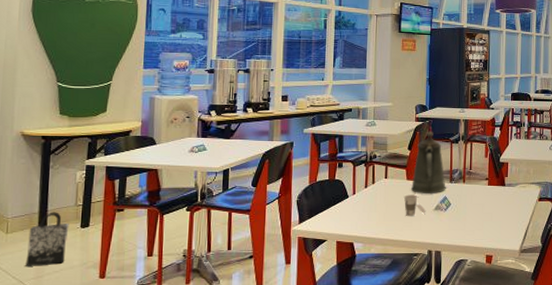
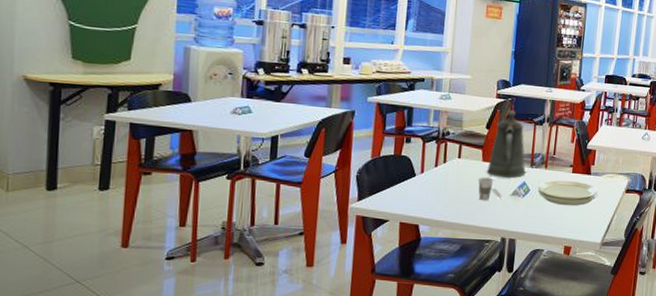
shopping bag: present [25,212,69,266] -> none [31,170,85,230]
plate: none [458,193,514,217] -> present [537,180,598,206]

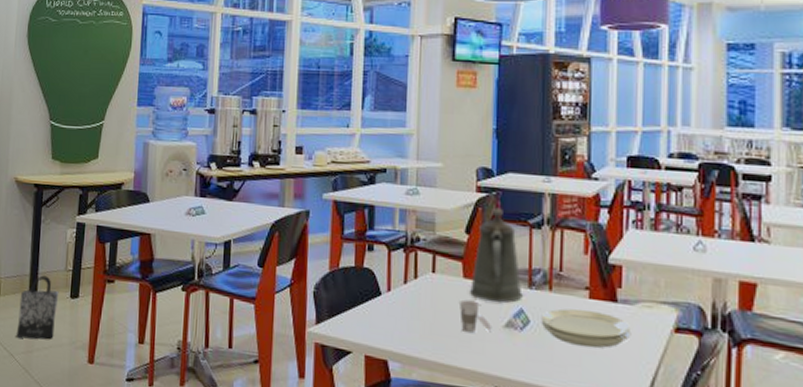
shopping bag: none [31,170,85,230] -> present [16,275,59,339]

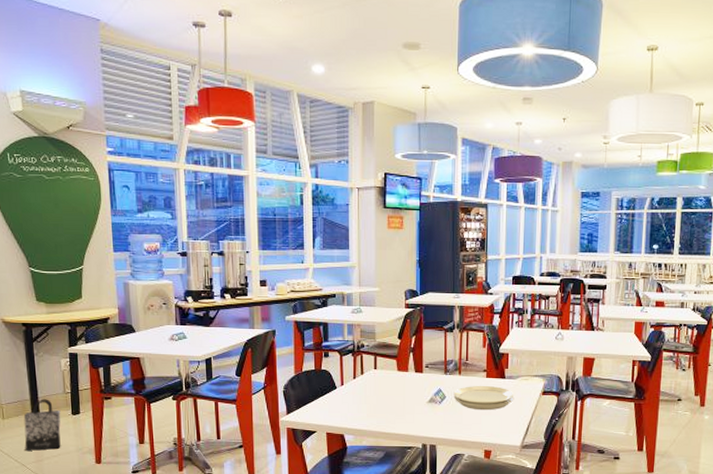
cup: present [458,299,492,334] -> none [394,386,420,409]
coffee pot: present [470,207,523,303] -> none [403,318,440,386]

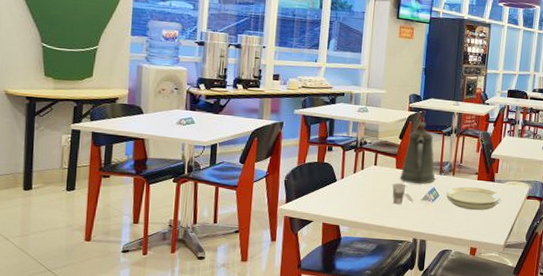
shopping bag: present [23,399,61,451] -> none [11,173,55,225]
cup: none [394,386,420,409] -> present [392,183,414,205]
coffee pot: none [403,318,440,386] -> present [400,121,435,185]

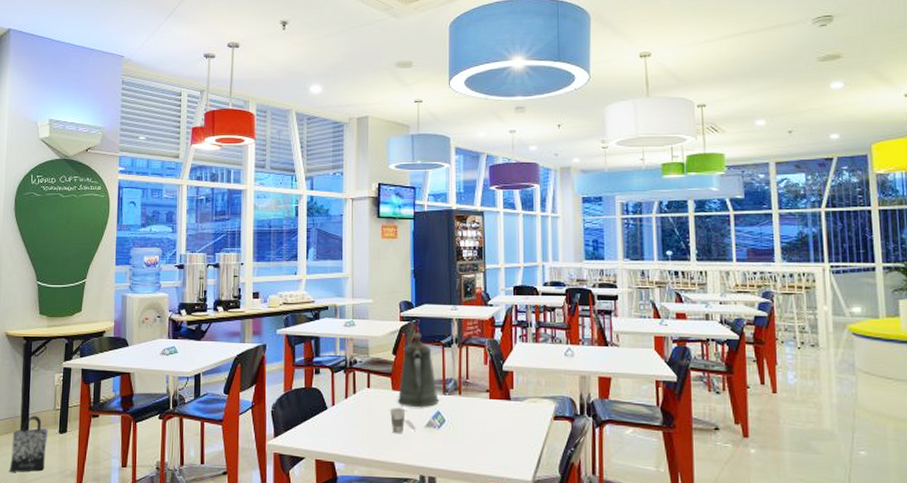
shopping bag: none [11,173,55,225] -> present [9,415,49,472]
plate: present [446,187,502,211] -> none [453,408,522,438]

